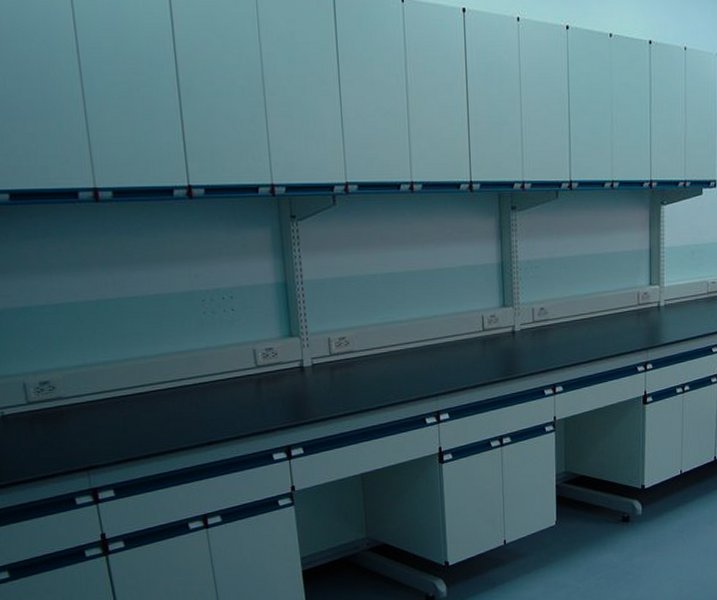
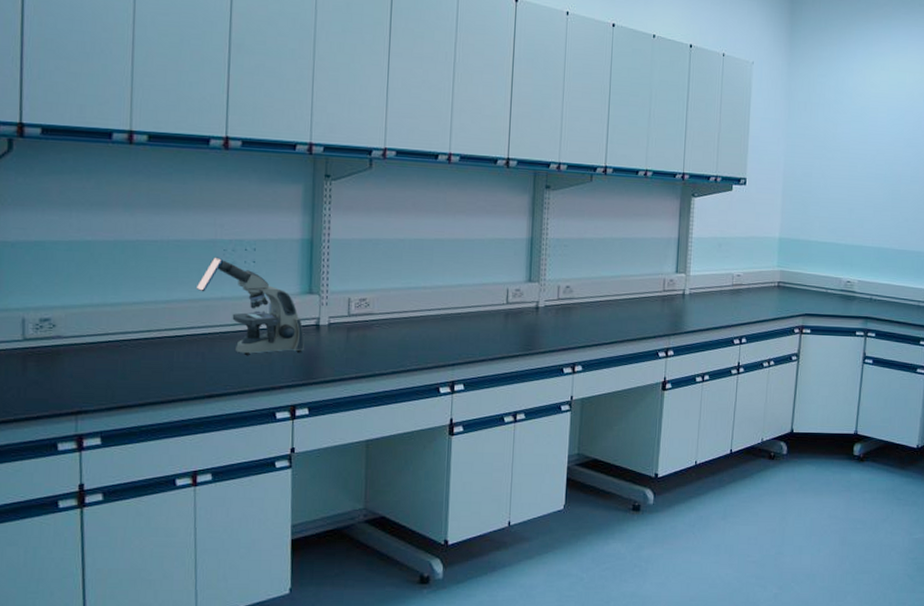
microscope: none [181,308,292,401] -> present [197,257,304,355]

